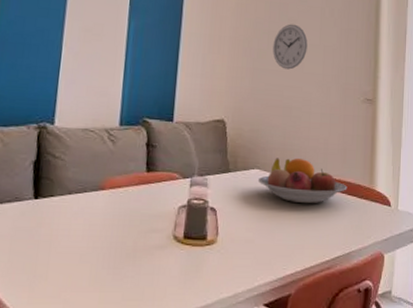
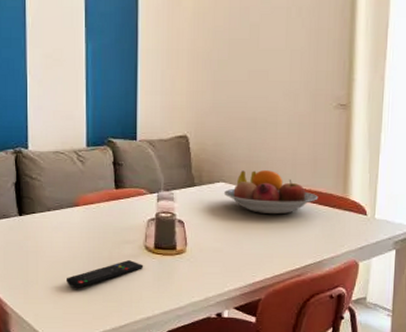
remote control: none [80,252,171,285] -> present [65,260,144,289]
wall clock: present [272,24,308,70] -> none [234,29,272,79]

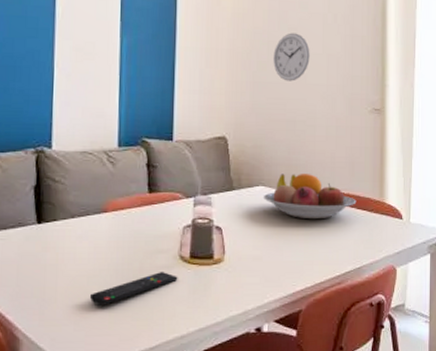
wall clock: none [234,29,272,79] -> present [273,33,310,82]

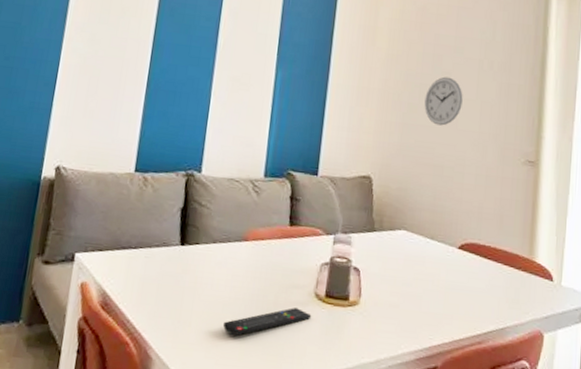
fruit bowl: present [263,173,357,220] -> none [404,219,504,272]

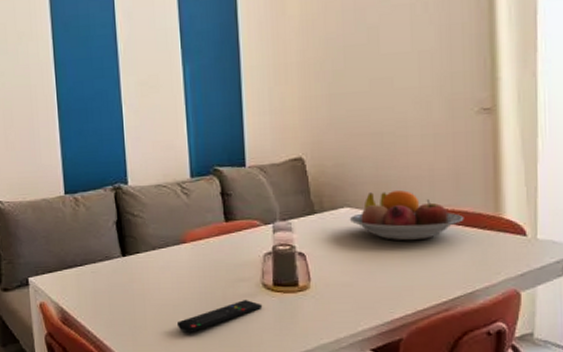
fruit bowl: none [404,219,504,272] -> present [349,190,464,241]
wall clock: present [424,76,463,126] -> none [351,32,396,89]

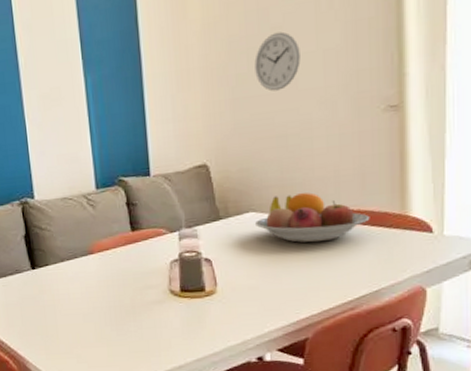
remote control: present [176,300,263,334] -> none [87,306,171,341]
wall clock: none [351,32,396,89] -> present [254,31,301,92]

